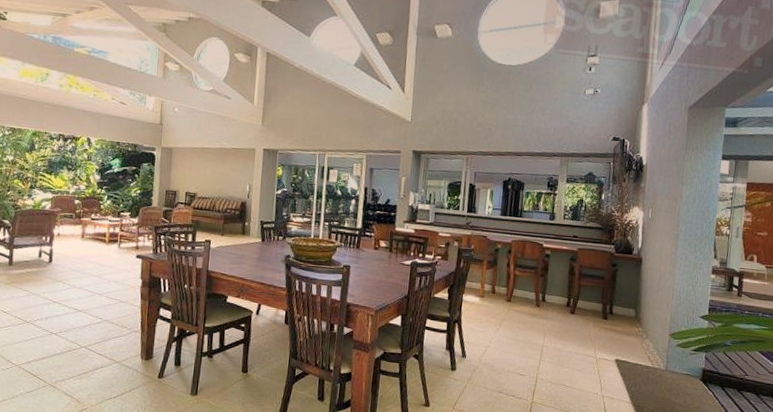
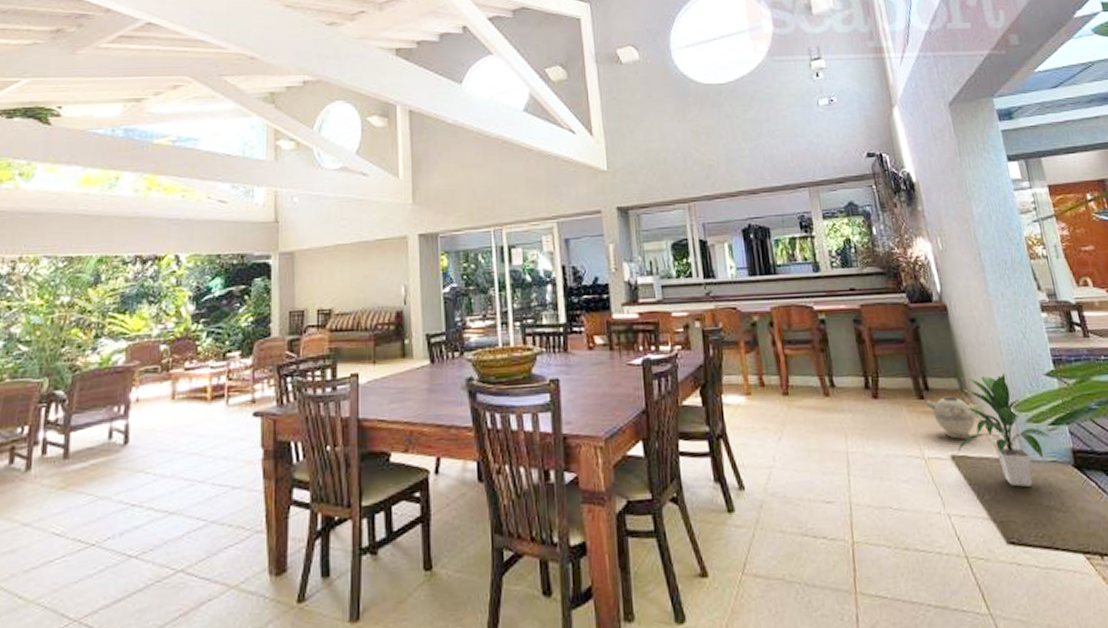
ceramic jug: none [607,320,641,350] -> present [924,396,976,439]
indoor plant: none [621,310,692,387] -> present [957,373,1053,487]

